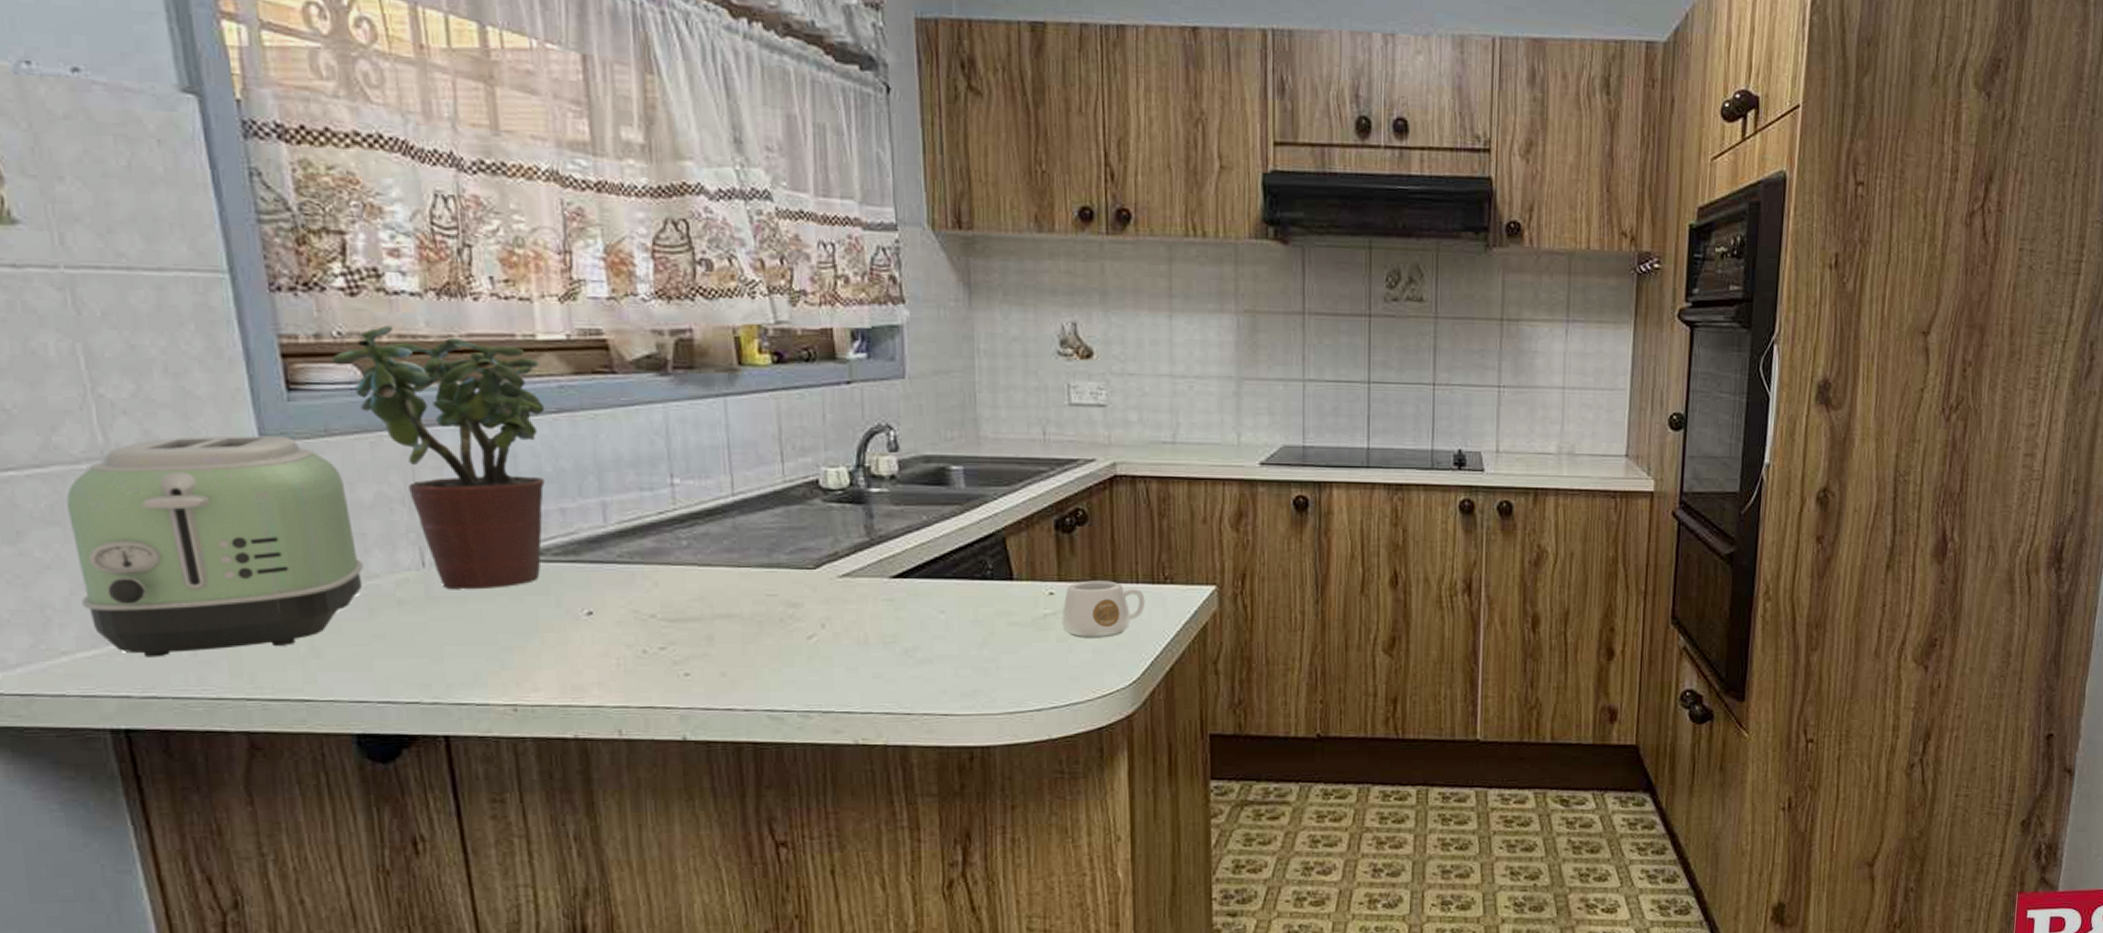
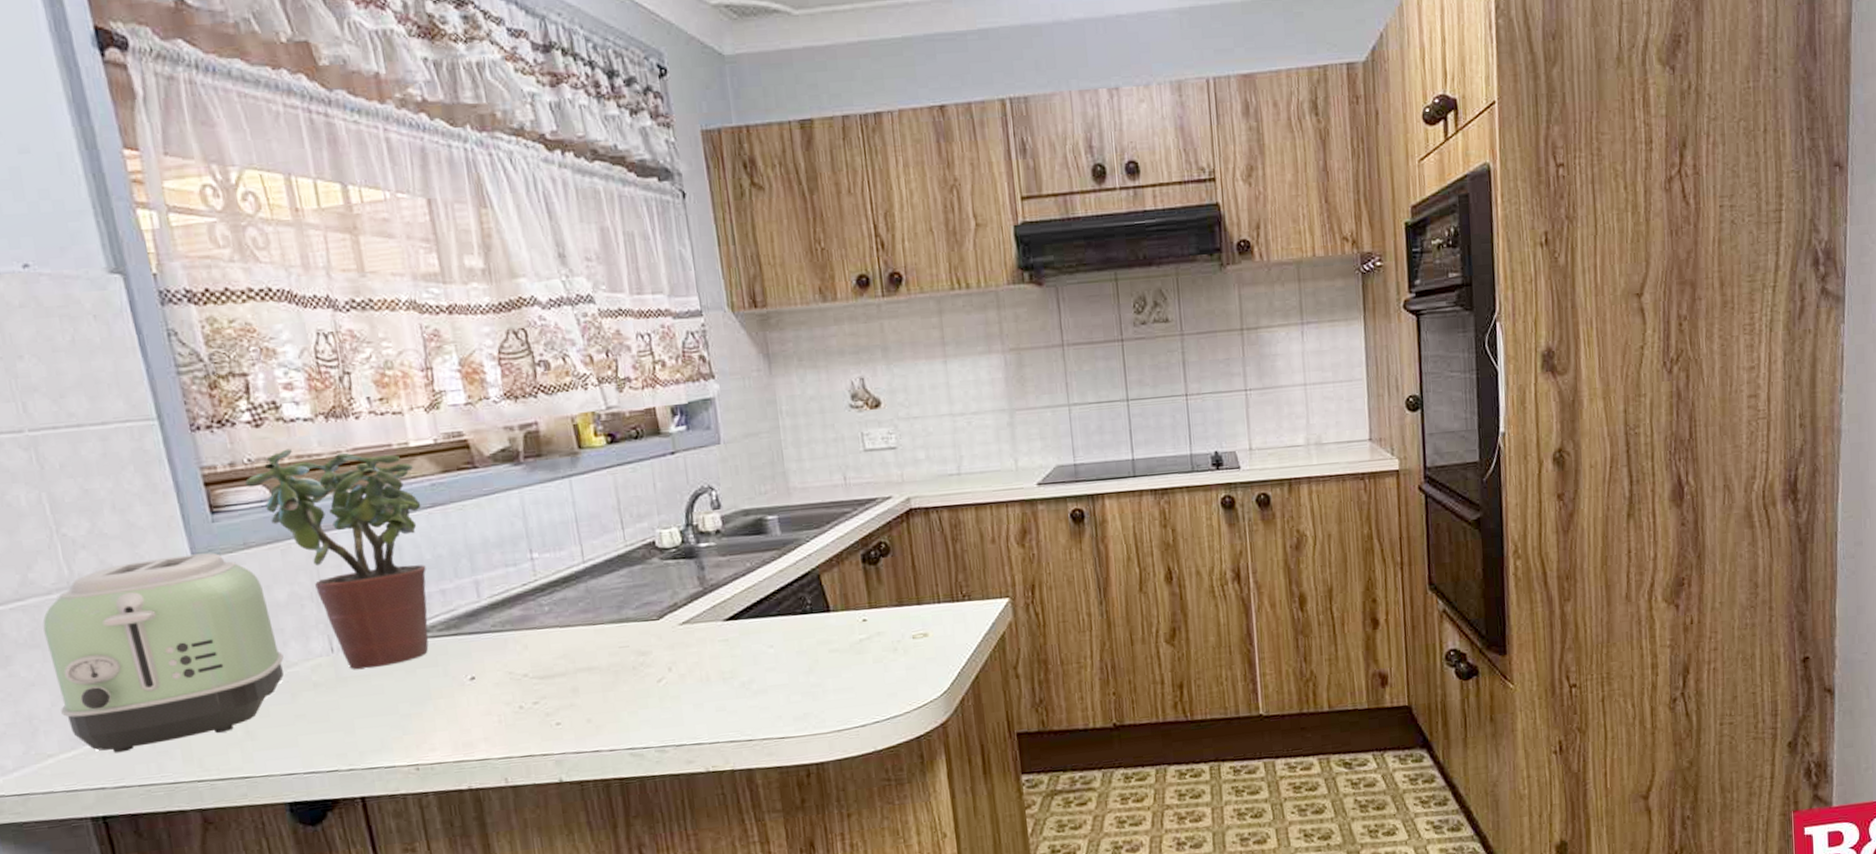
mug: present [1061,580,1145,638] -> none [875,603,948,658]

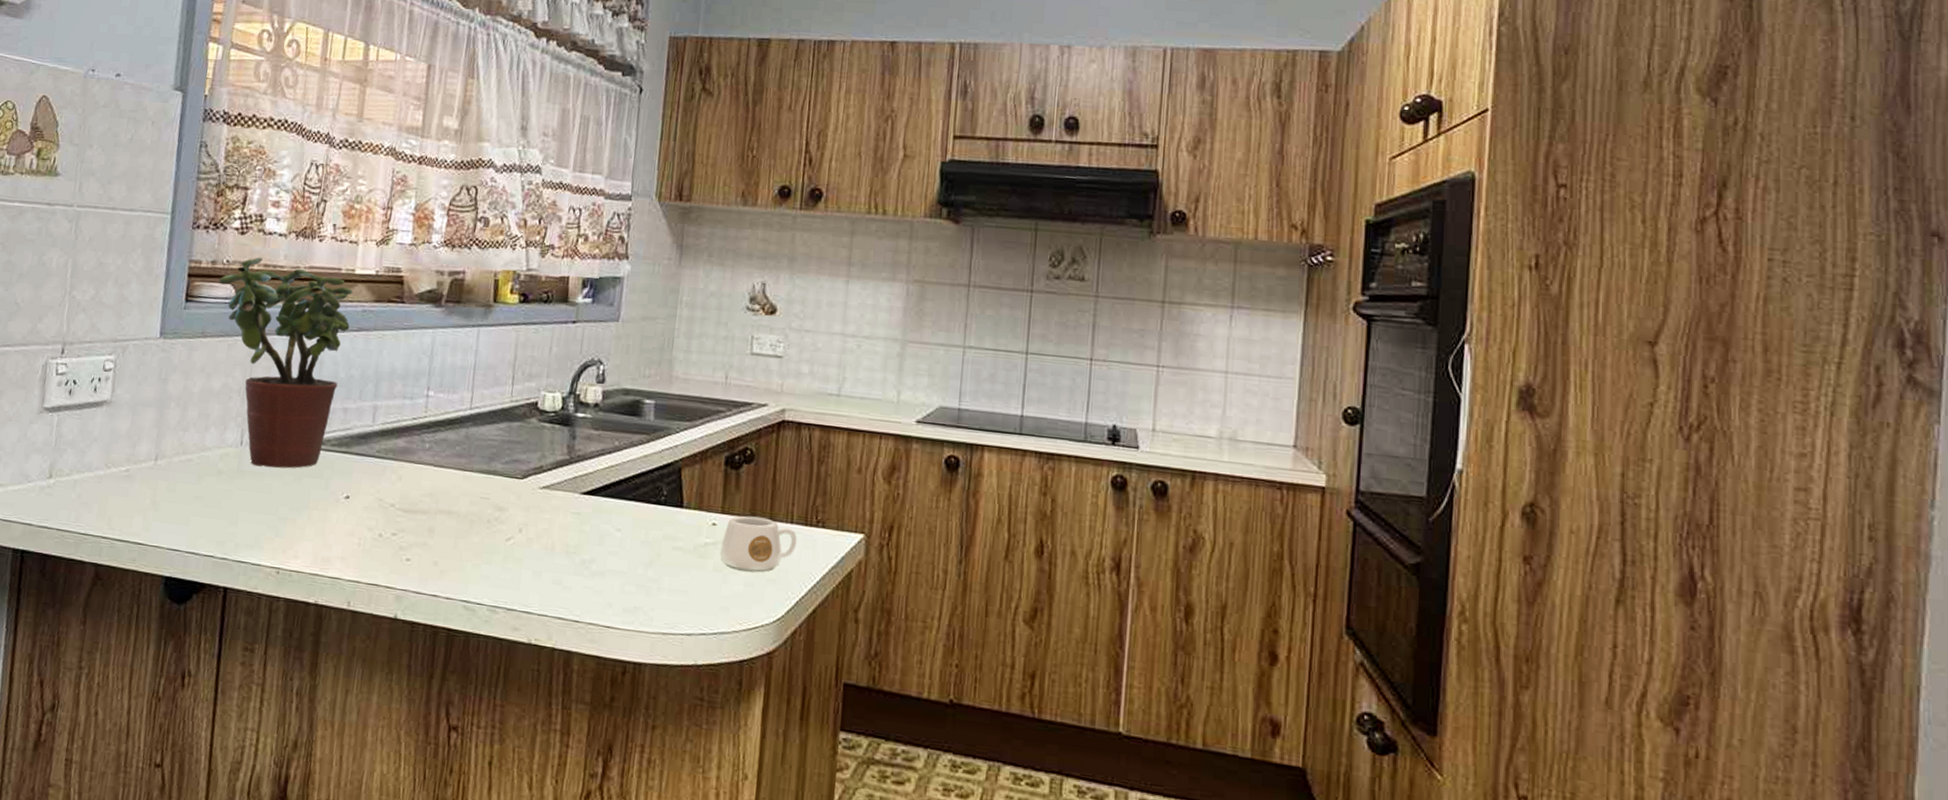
toaster: present [43,553,284,753] -> none [22,330,205,498]
mug: none [875,603,948,658] -> present [719,516,797,573]

